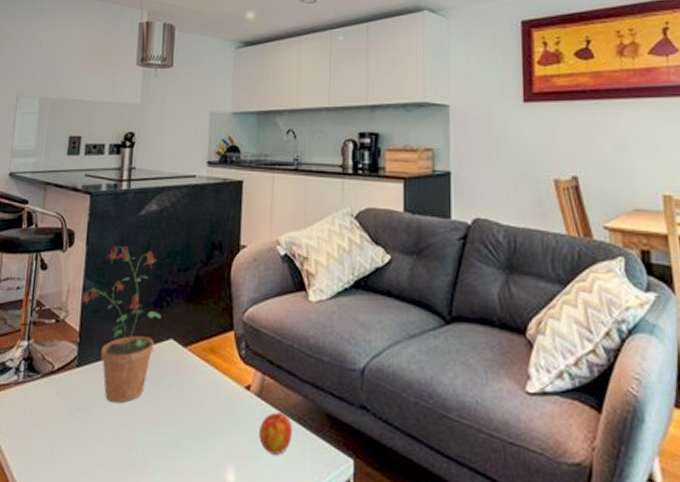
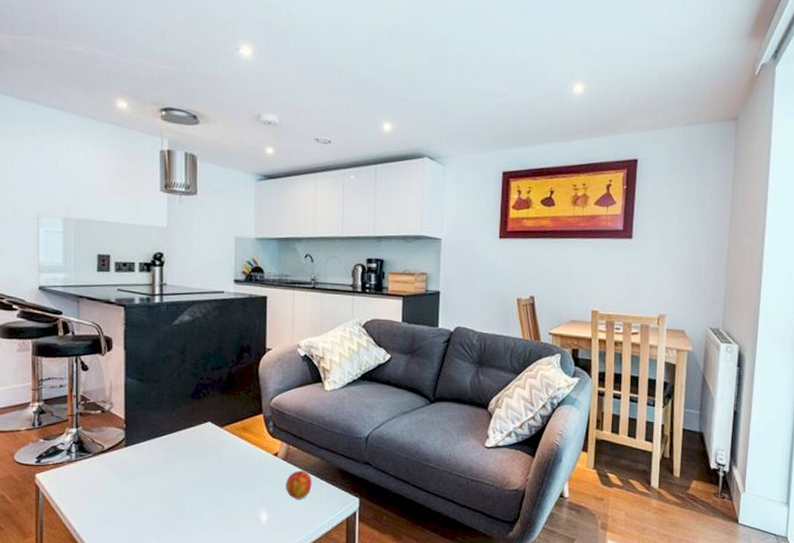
potted plant: present [81,246,162,404] -> none [124,350,199,472]

